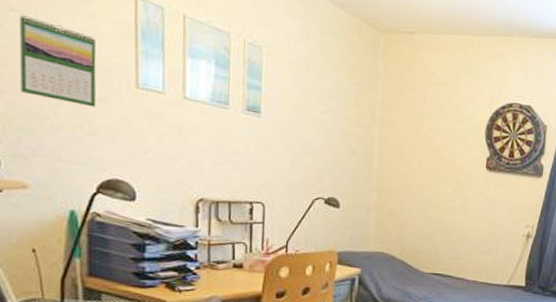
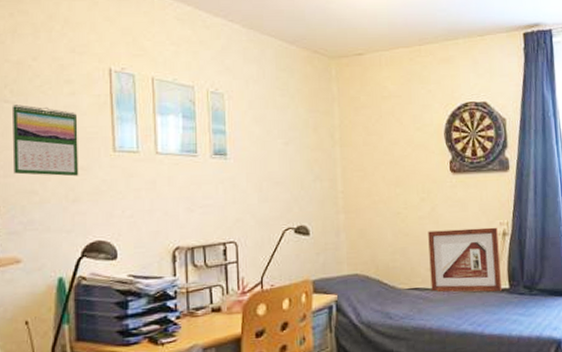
picture frame: none [452,222,523,288] -> present [428,227,502,292]

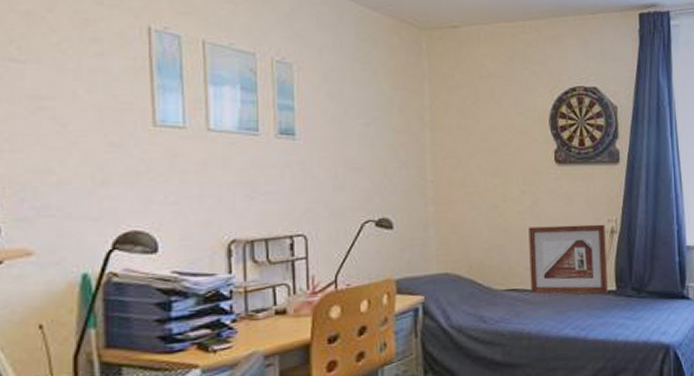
calendar: present [11,104,79,177] -> none [19,64,109,154]

